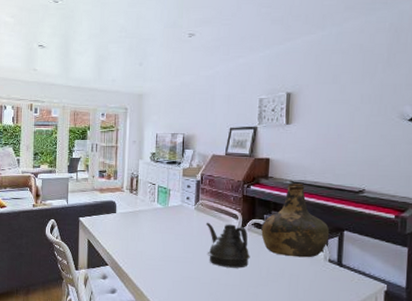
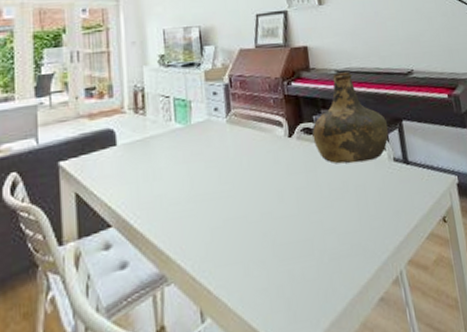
teapot: present [205,222,250,268] -> none [243,134,305,194]

